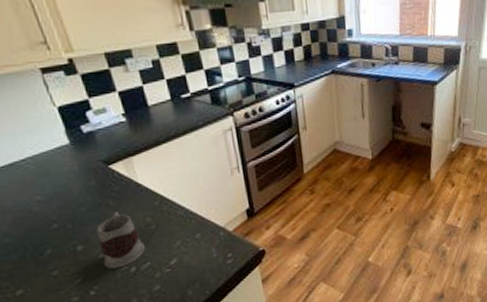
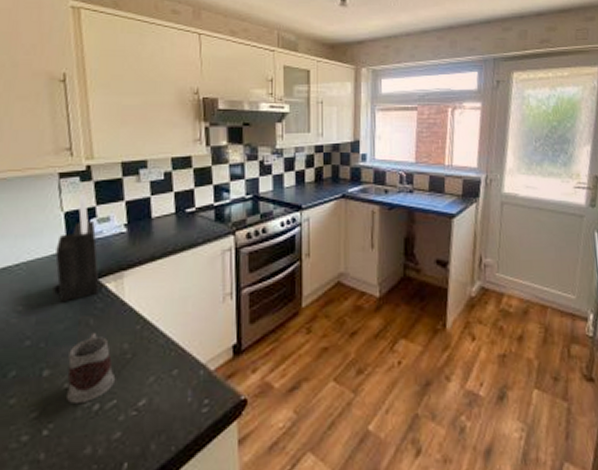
knife block: none [57,87,112,190] -> present [52,193,99,303]

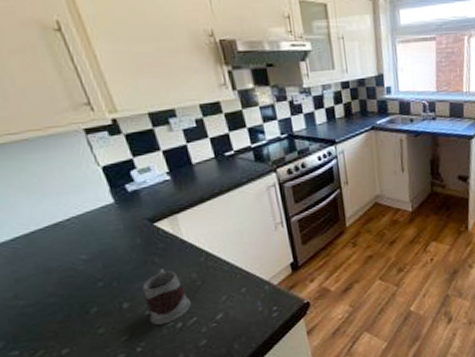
knife block: present [52,193,99,303] -> none [102,147,157,248]

